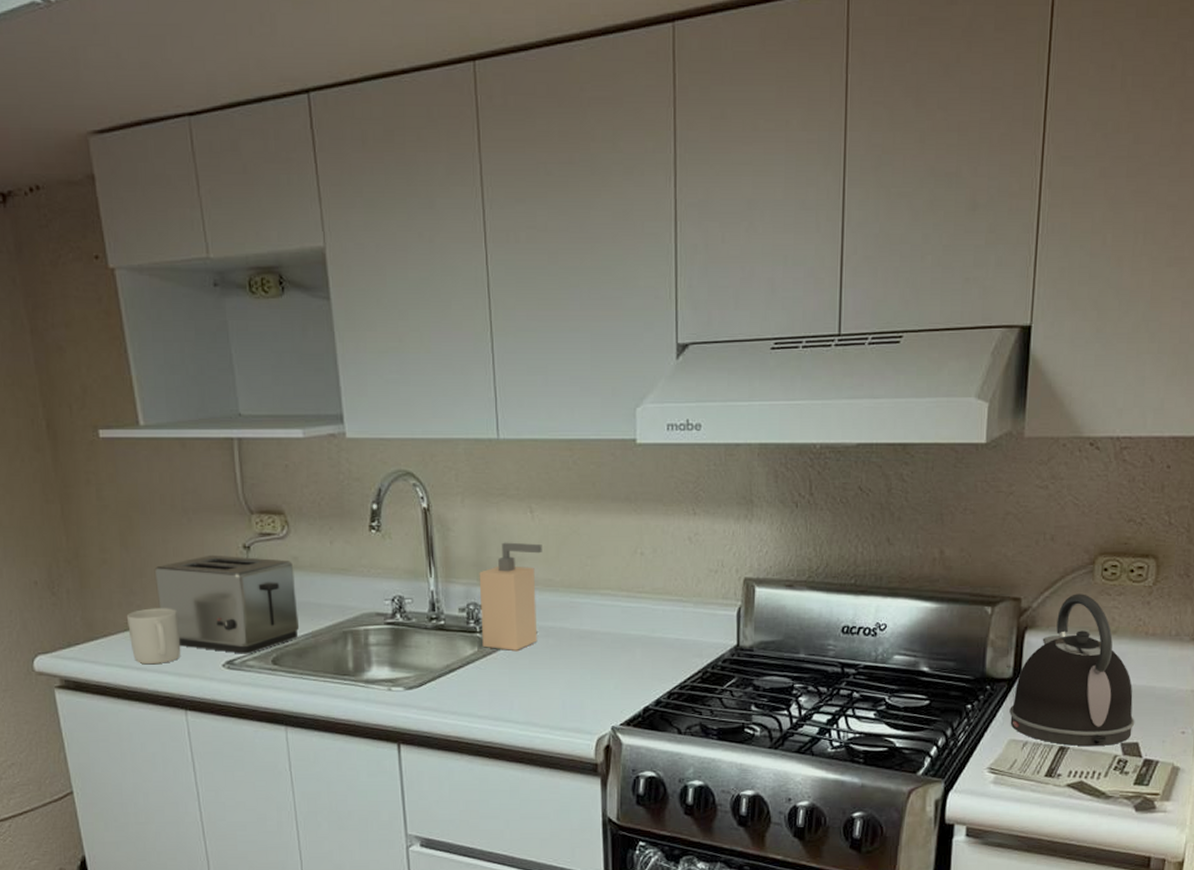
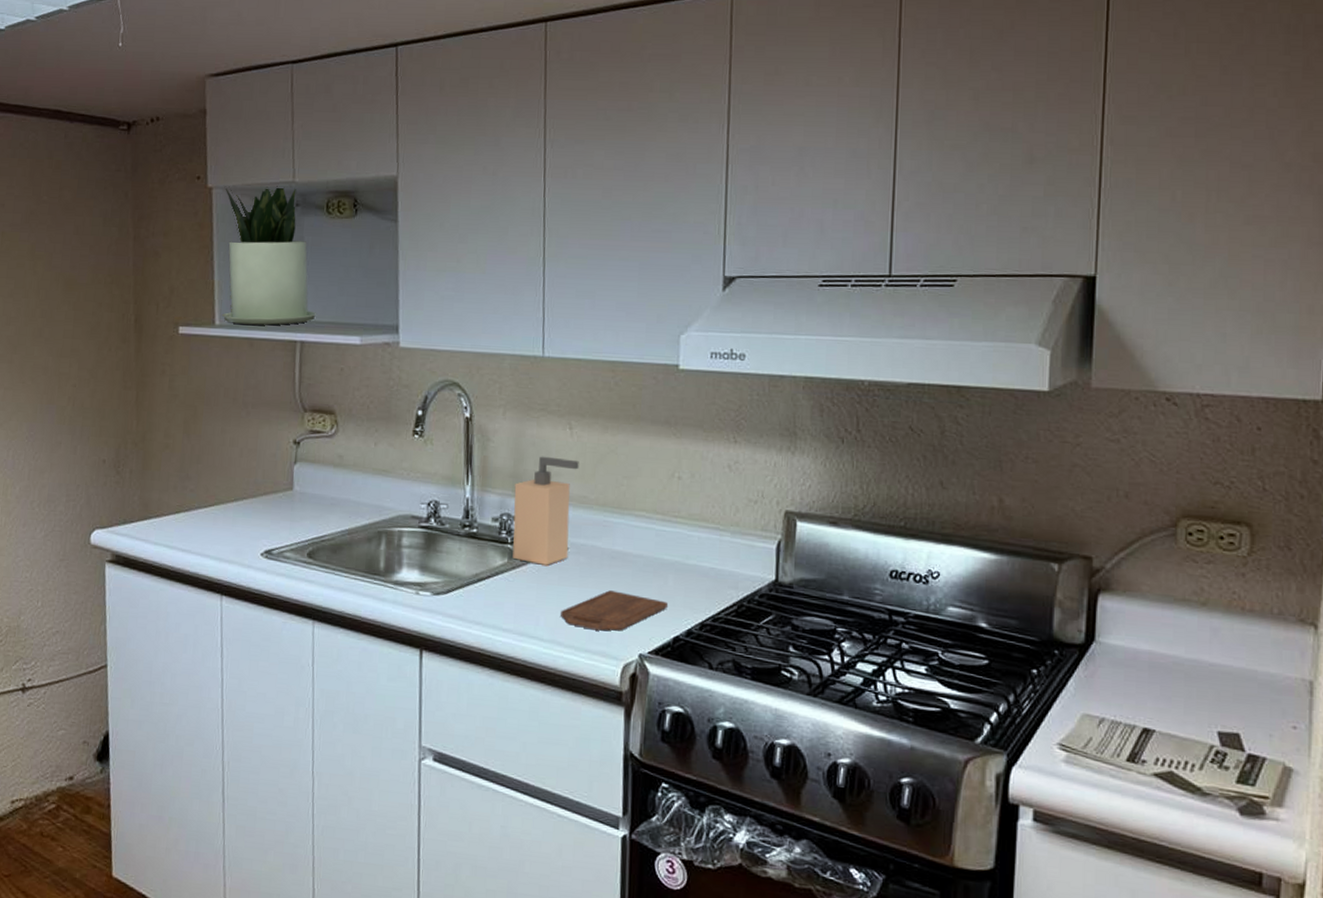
mug: present [126,608,181,665] -> none [179,493,227,548]
planter: none [128,263,253,424] -> present [221,186,317,326]
toaster: present [154,554,300,654] -> none [209,447,338,545]
cutting board: none [534,669,637,709] -> present [561,590,669,631]
kettle: present [1009,594,1135,747] -> none [1082,557,1234,733]

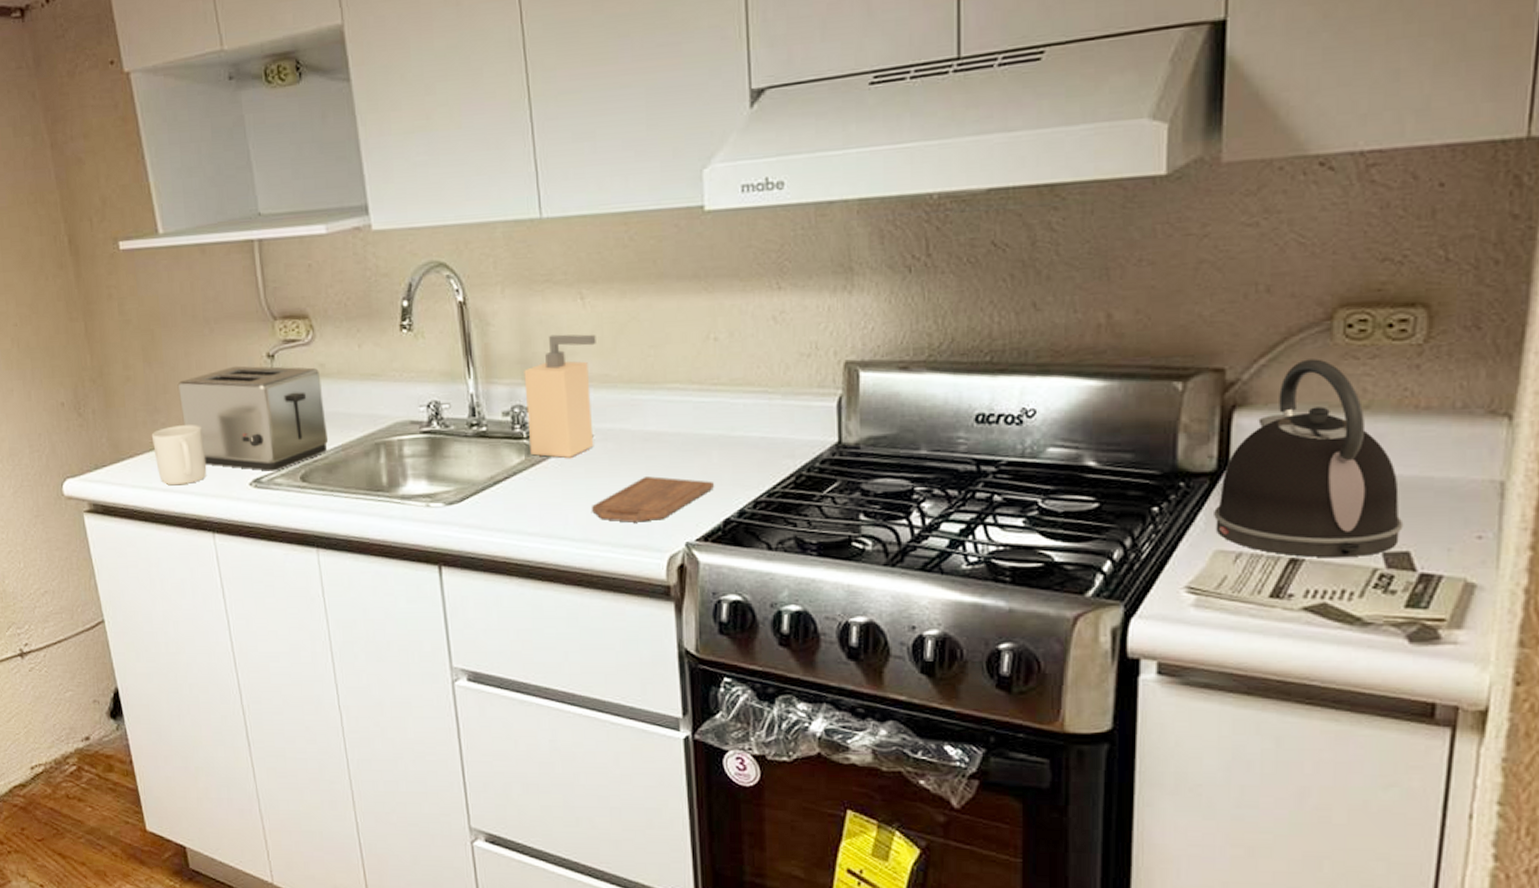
mug: none [179,493,227,548] -> present [151,425,207,486]
toaster: none [209,447,338,545] -> present [177,365,329,471]
planter: present [221,186,317,326] -> none [143,57,272,230]
kettle: none [1082,557,1234,733] -> present [1214,359,1404,558]

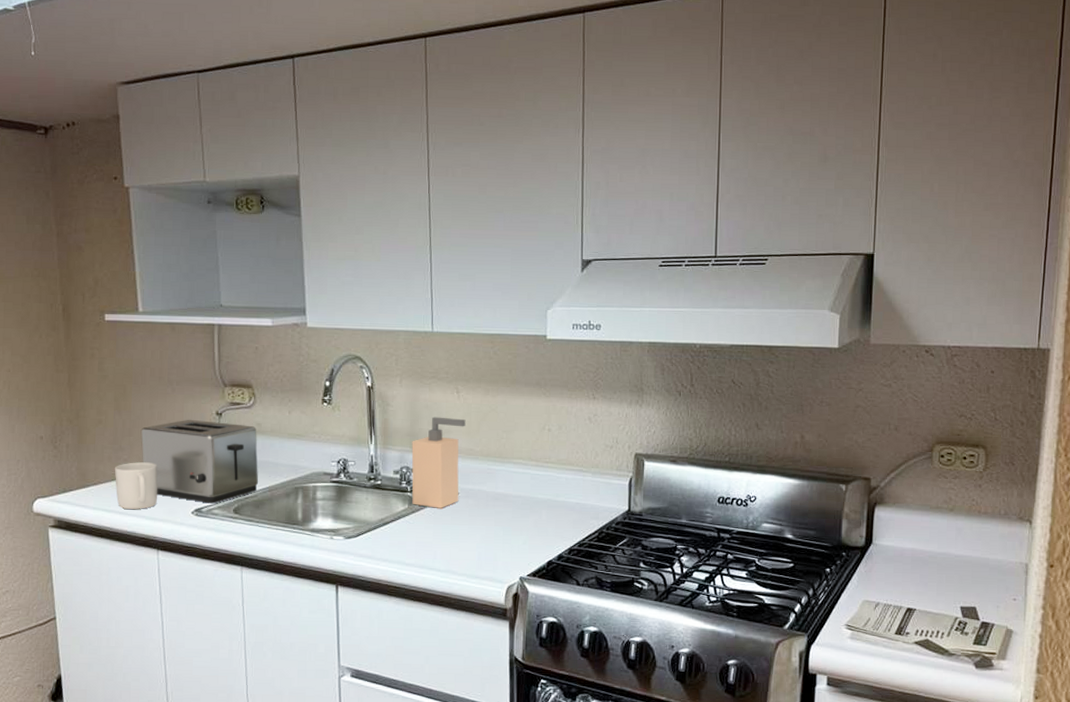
cutting board: present [592,476,715,523] -> none [454,526,543,560]
kettle: present [1214,359,1404,558] -> none [863,476,972,609]

